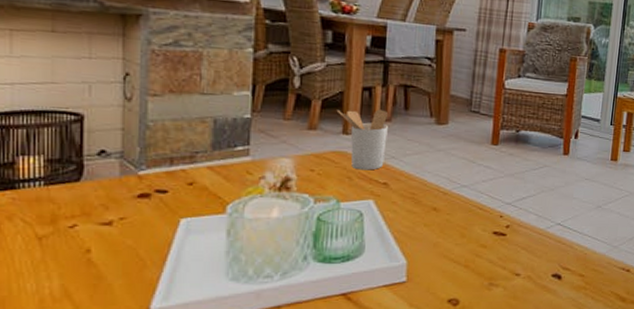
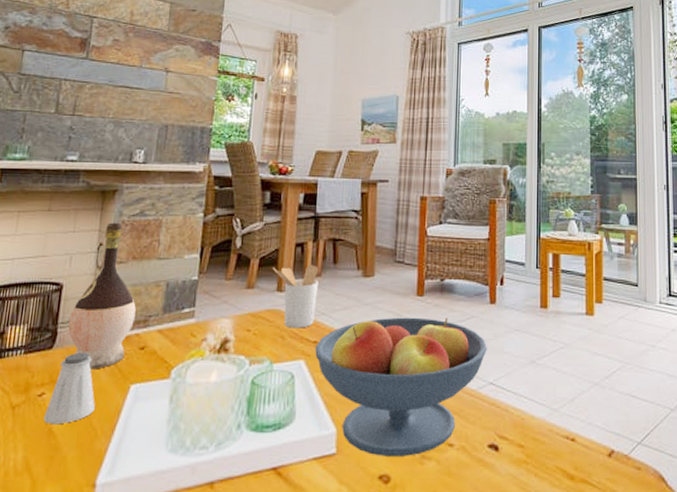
saltshaker: none [79,185,140,255] -> present [43,352,95,425]
wine bottle: none [95,51,179,203] -> present [67,222,136,370]
fruit bowl: none [385,163,558,284] -> present [315,317,487,456]

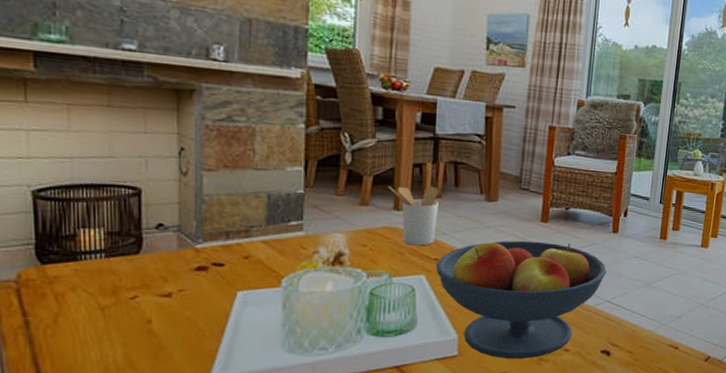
saltshaker: present [43,352,95,425] -> none [141,258,199,326]
wine bottle: present [67,222,136,370] -> none [153,126,234,276]

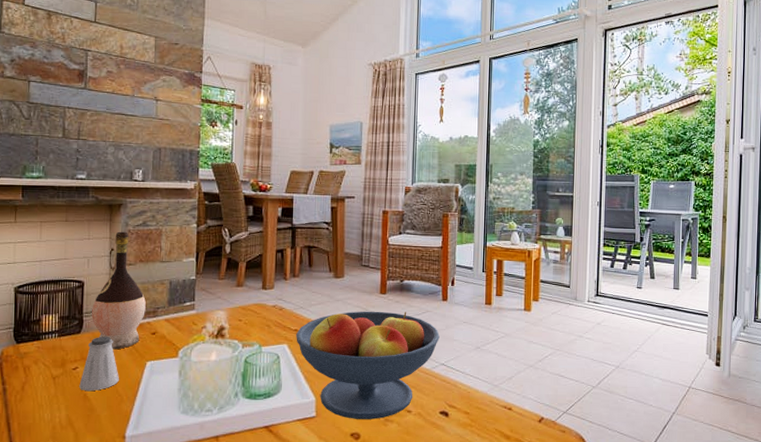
saltshaker: none [141,258,199,326] -> present [79,336,119,392]
wine bottle: none [153,126,234,276] -> present [91,231,146,350]
utensil holder: present [387,185,439,246] -> none [257,267,297,319]

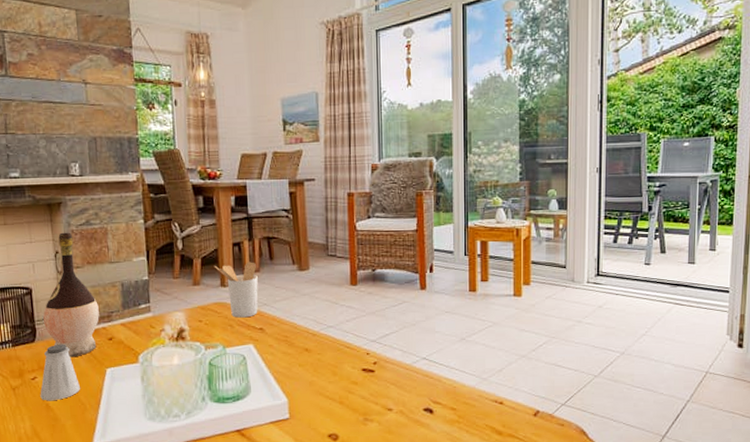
utensil holder: none [257,267,297,319] -> present [214,262,259,318]
fruit bowl: present [296,311,440,419] -> none [262,303,419,420]

